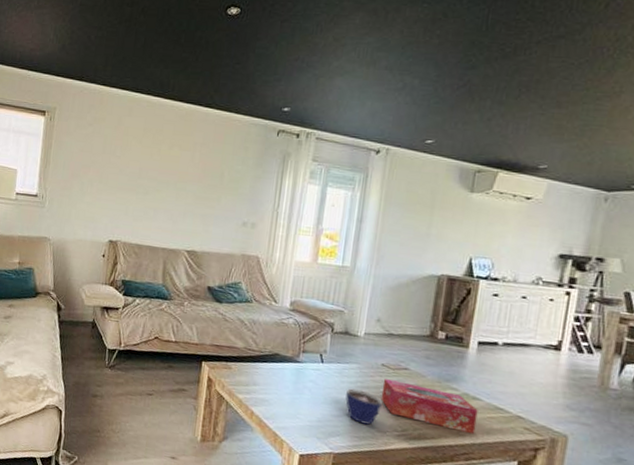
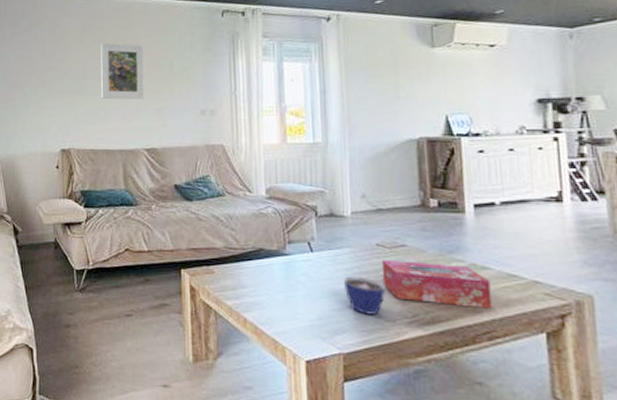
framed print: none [153,147,199,204] -> present [101,43,145,100]

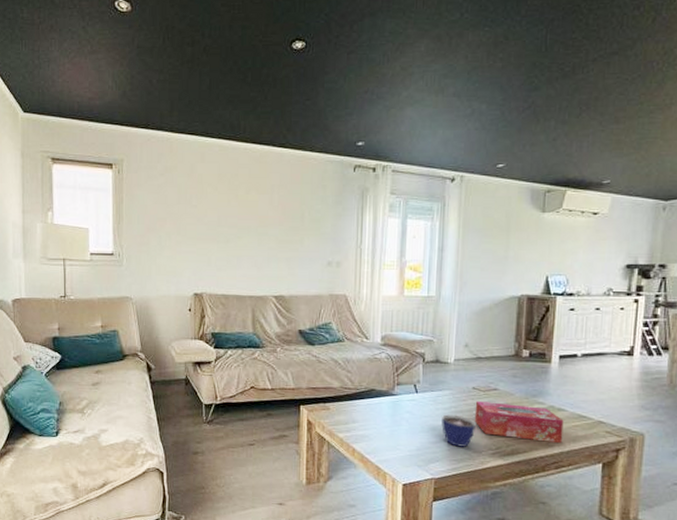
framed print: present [101,43,145,100] -> none [234,192,277,248]

